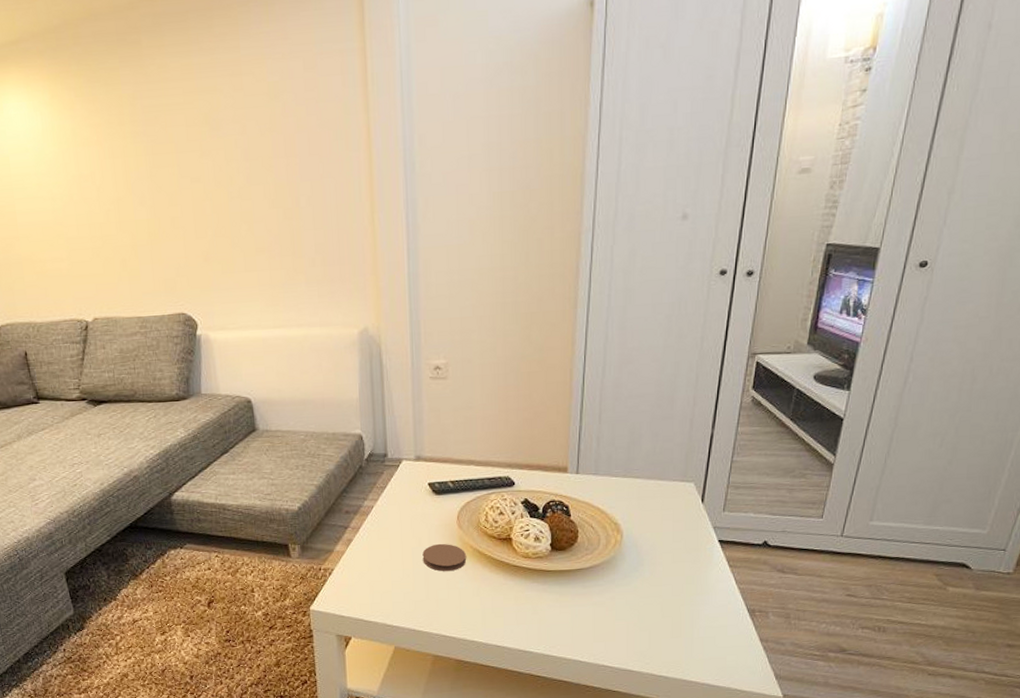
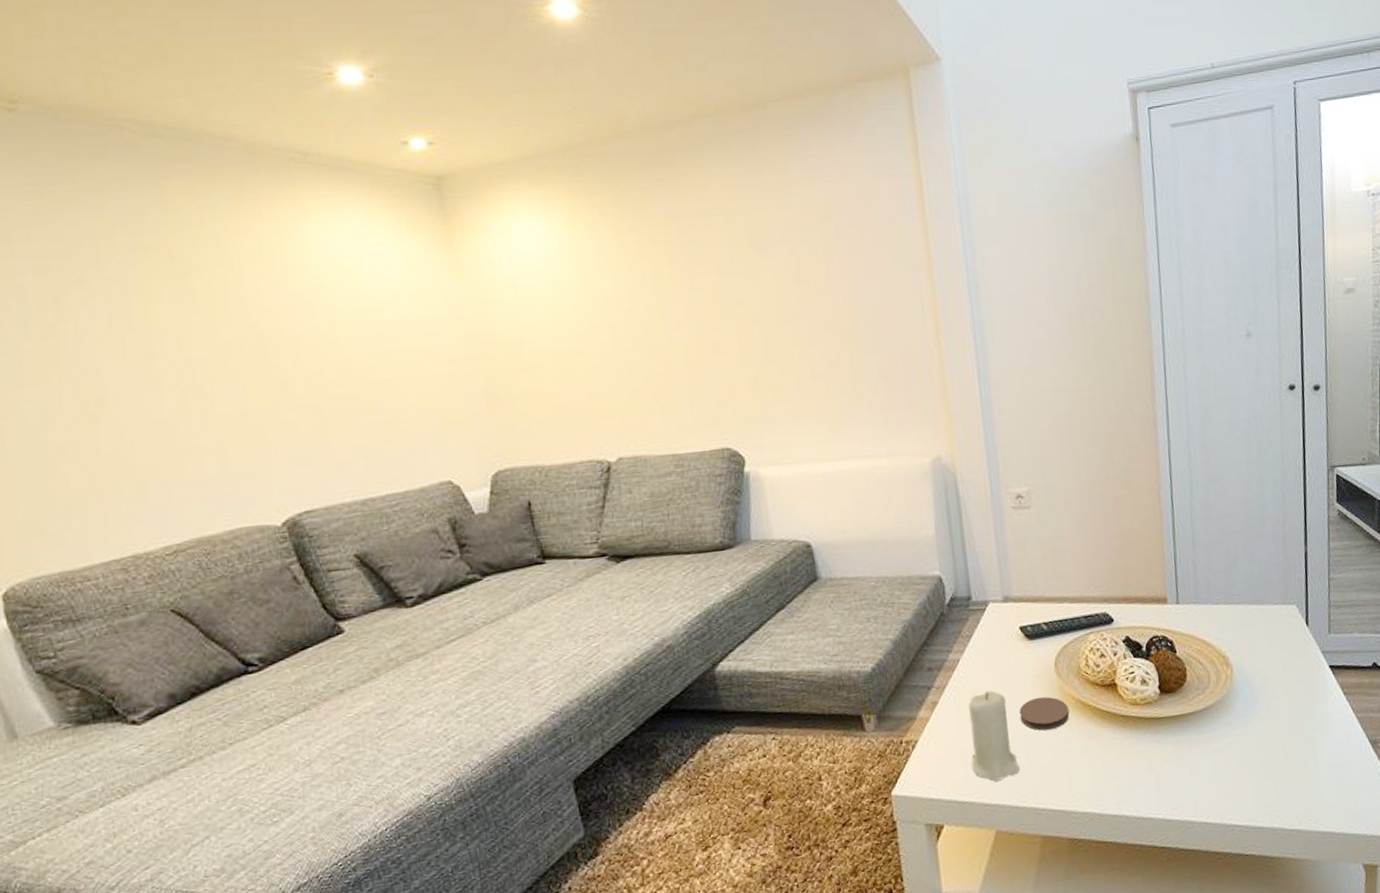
candle: none [378,534,419,608] -> present [968,690,1020,782]

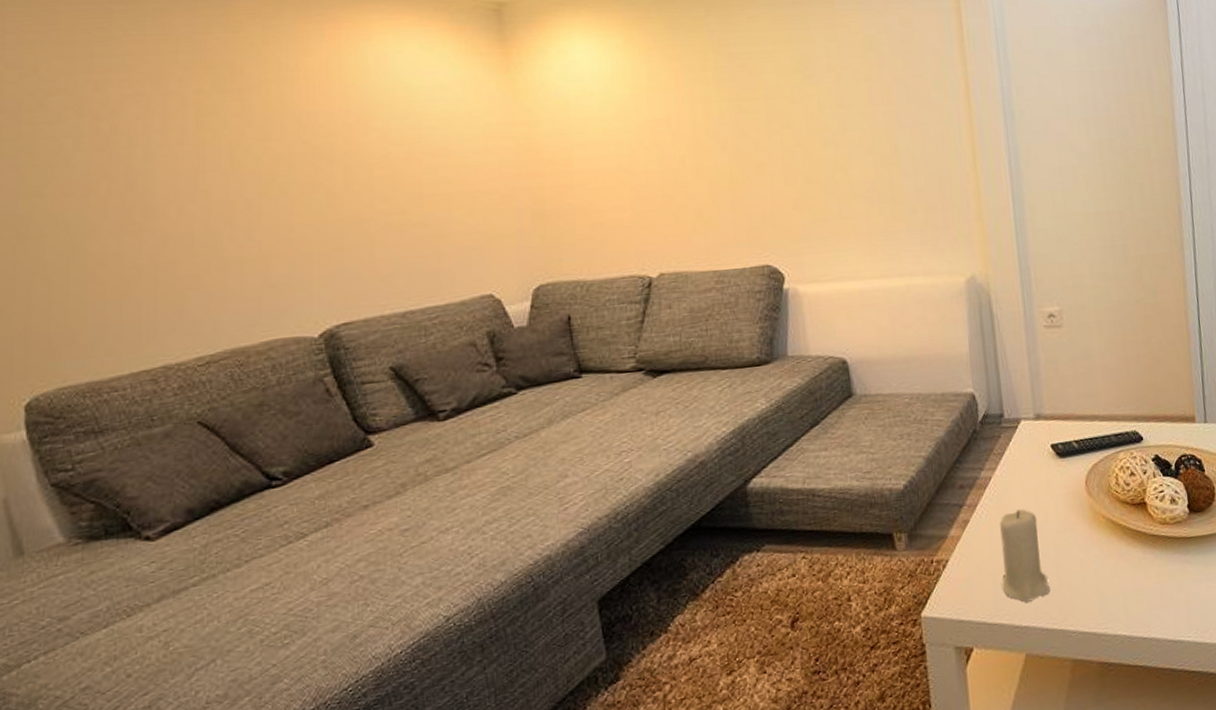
coaster: present [1019,696,1069,731] -> none [1050,515,1100,550]

